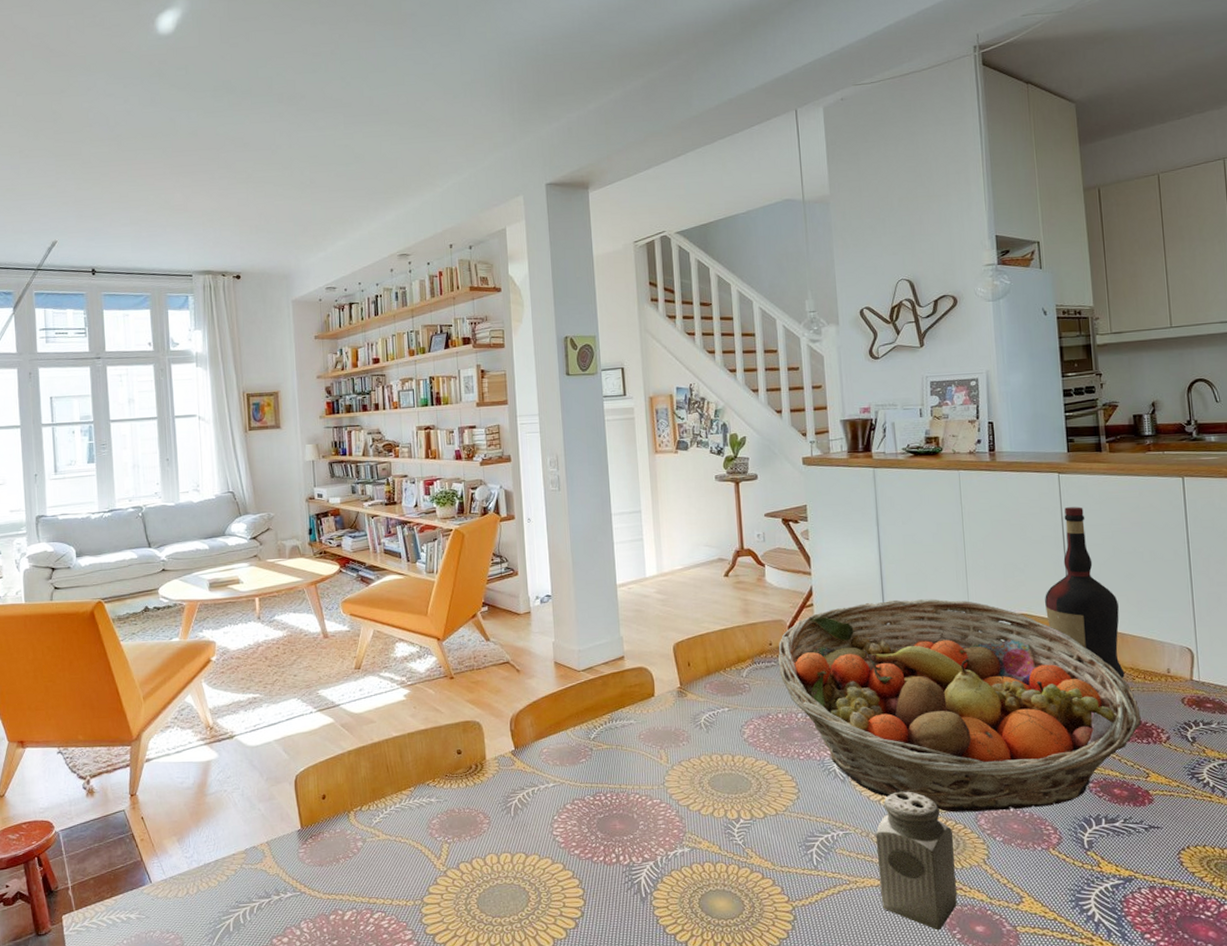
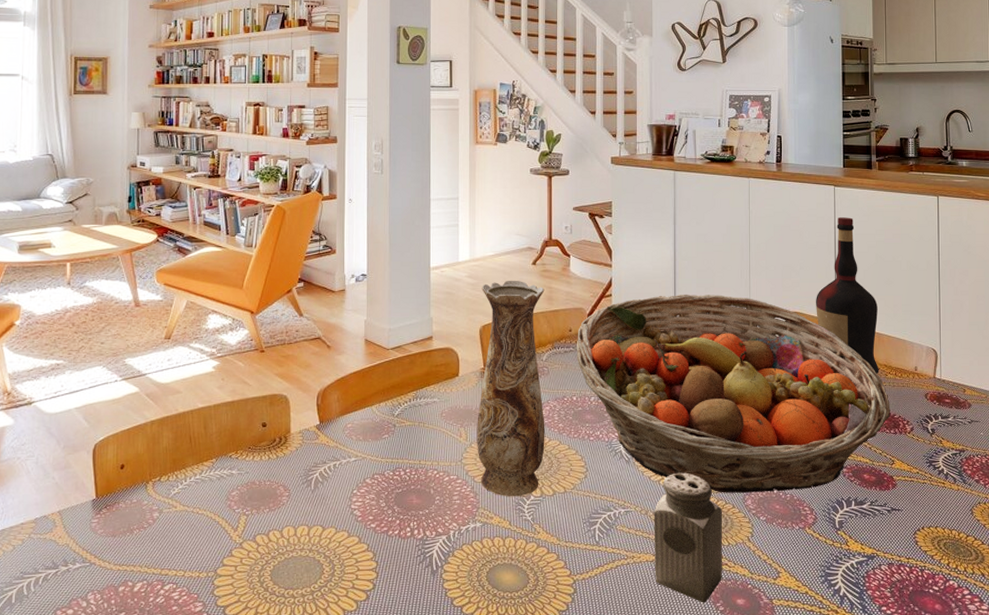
vase: none [672,593,752,821] -> present [477,280,545,497]

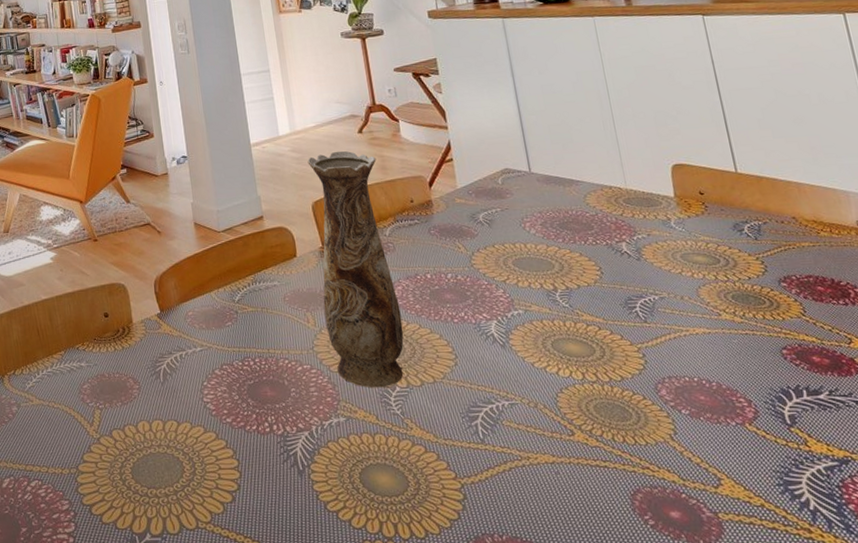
fruit basket: present [577,294,890,493] -> none [420,150,835,382]
salt shaker: present [653,472,722,603] -> none [544,357,646,515]
liquor: present [816,217,879,374] -> none [704,49,807,232]

